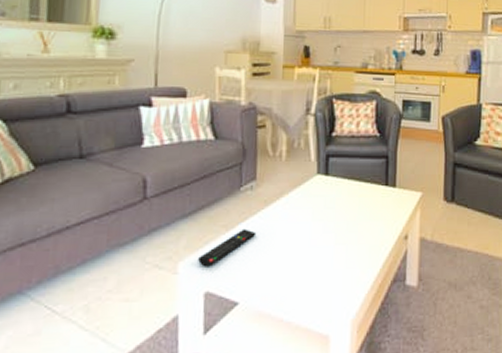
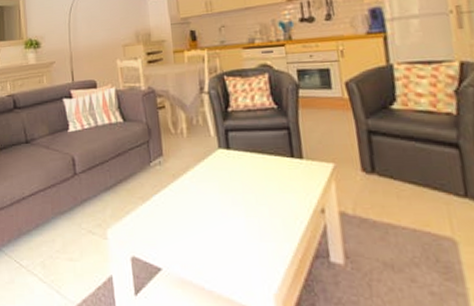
remote control: present [198,228,257,267] -> none [122,200,170,234]

